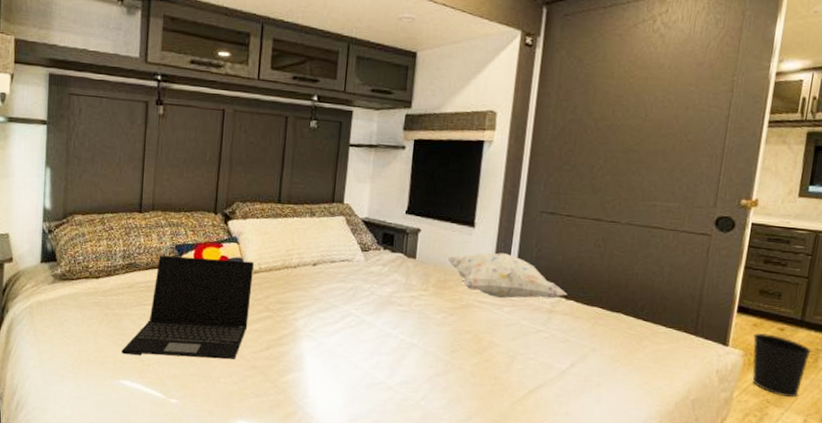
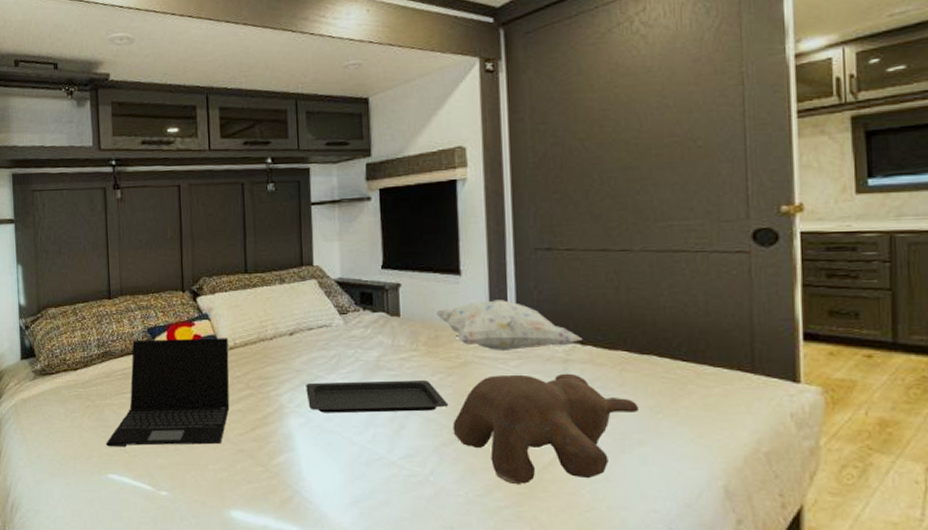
serving tray: none [321,310,447,345] -> present [306,380,449,413]
teddy bear: none [446,318,603,414] -> present [452,373,640,485]
wastebasket: present [752,333,811,398] -> none [832,363,916,441]

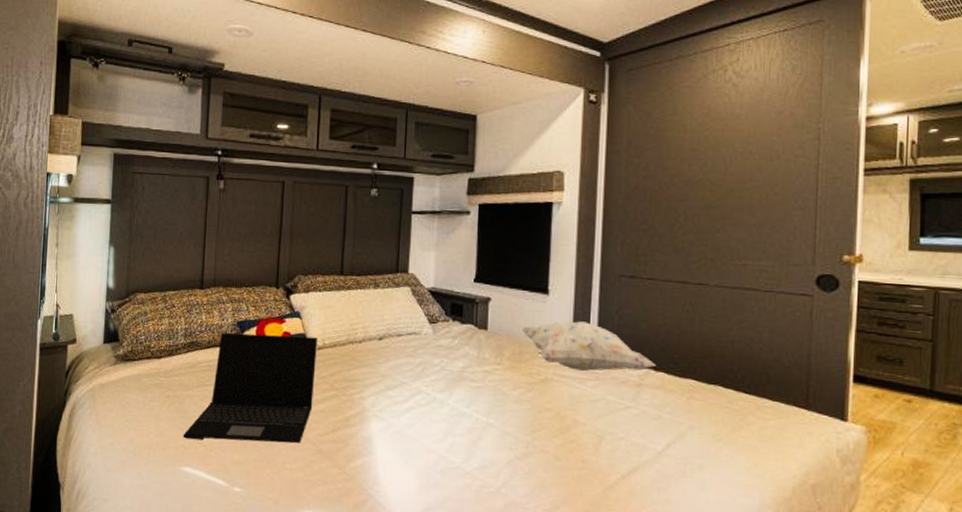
serving tray: present [306,380,449,413] -> none [390,388,526,424]
teddy bear: present [452,373,640,485] -> none [527,394,703,502]

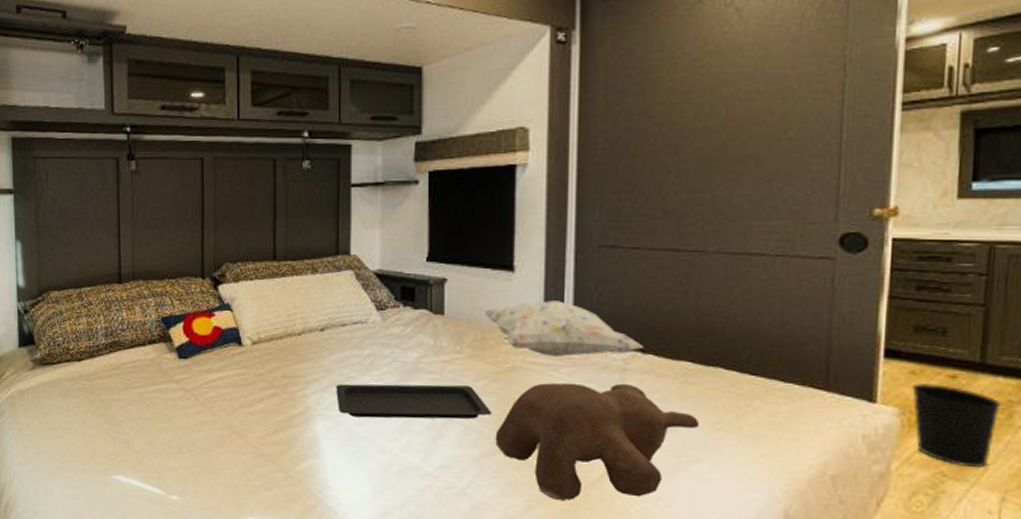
laptop: present [183,332,317,443] -> none [112,330,252,447]
serving tray: none [390,388,526,424] -> present [336,383,492,419]
teddy bear: none [527,394,703,502] -> present [495,382,700,502]
wastebasket: none [876,406,947,482] -> present [912,383,1001,469]

